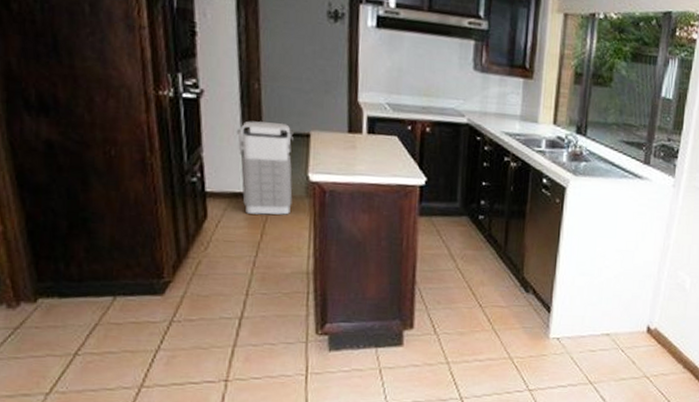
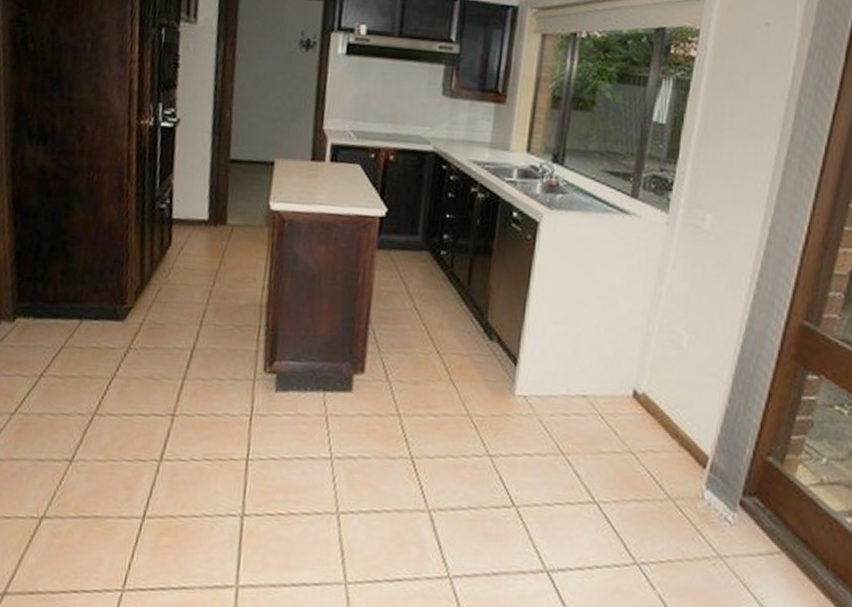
grenade: present [236,121,295,215] -> none [205,148,260,244]

